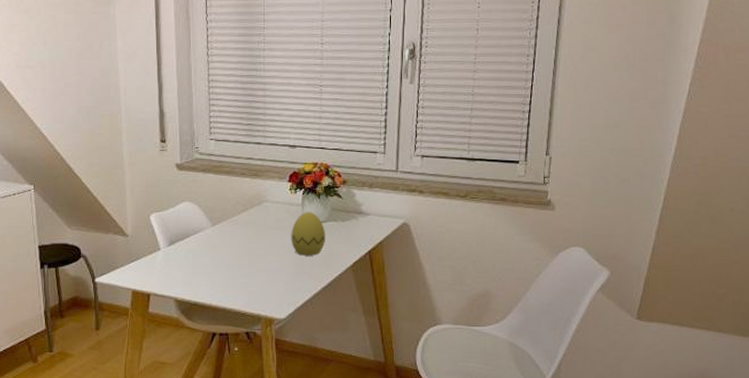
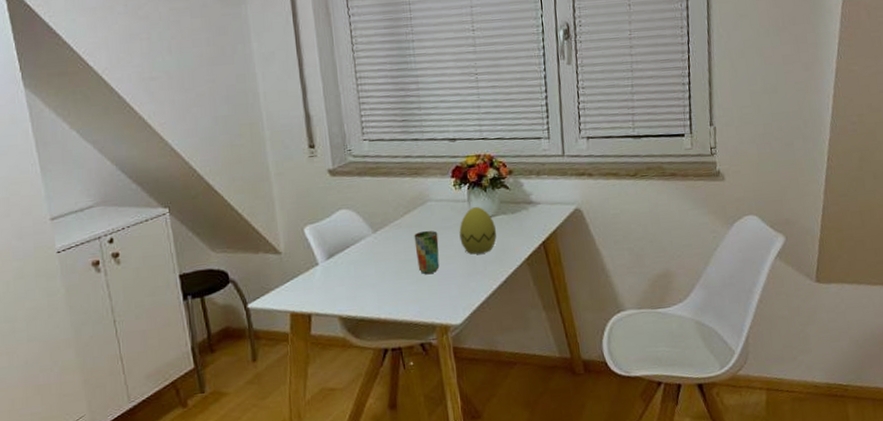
cup: none [249,229,271,269] -> present [414,230,440,274]

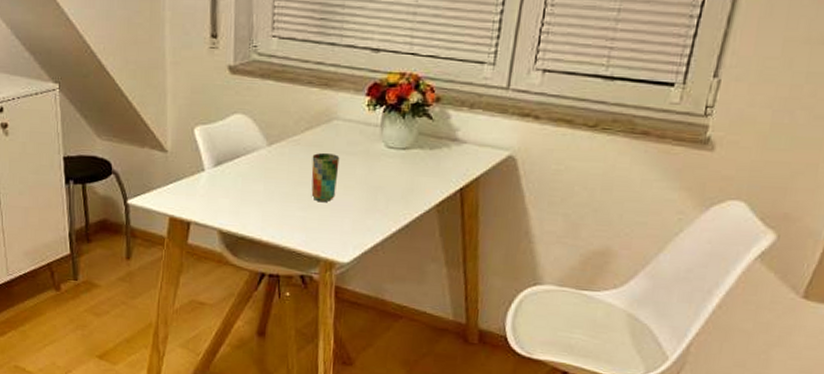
decorative egg: present [459,207,497,255] -> none [363,135,408,190]

